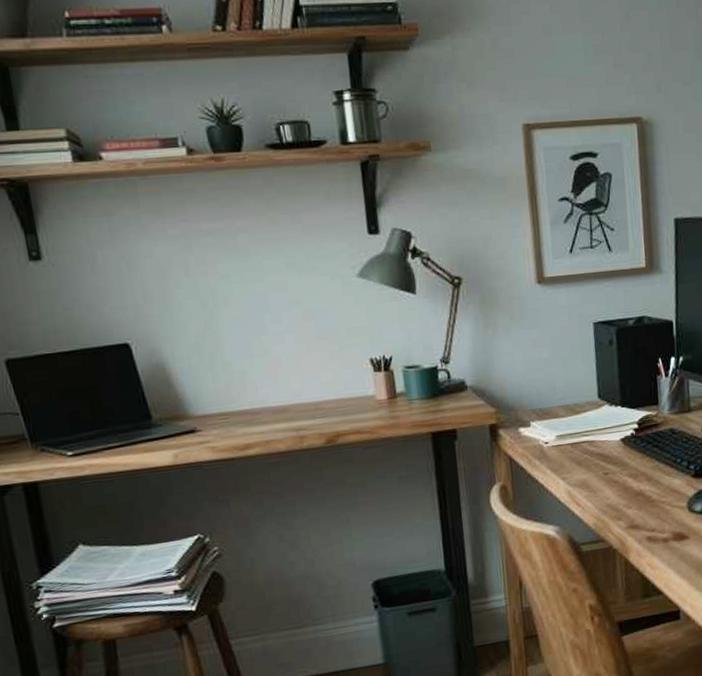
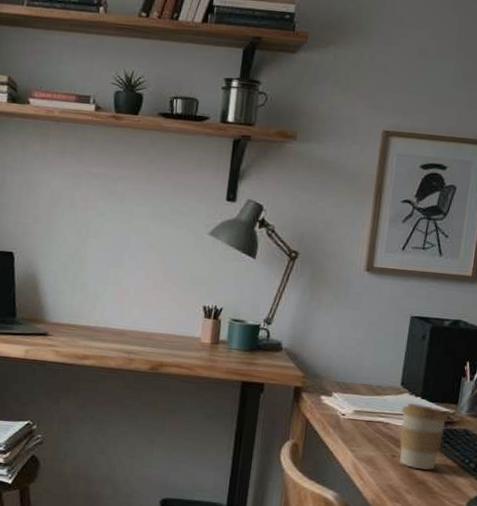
coffee cup: none [604,412,653,481] -> present [399,403,449,470]

